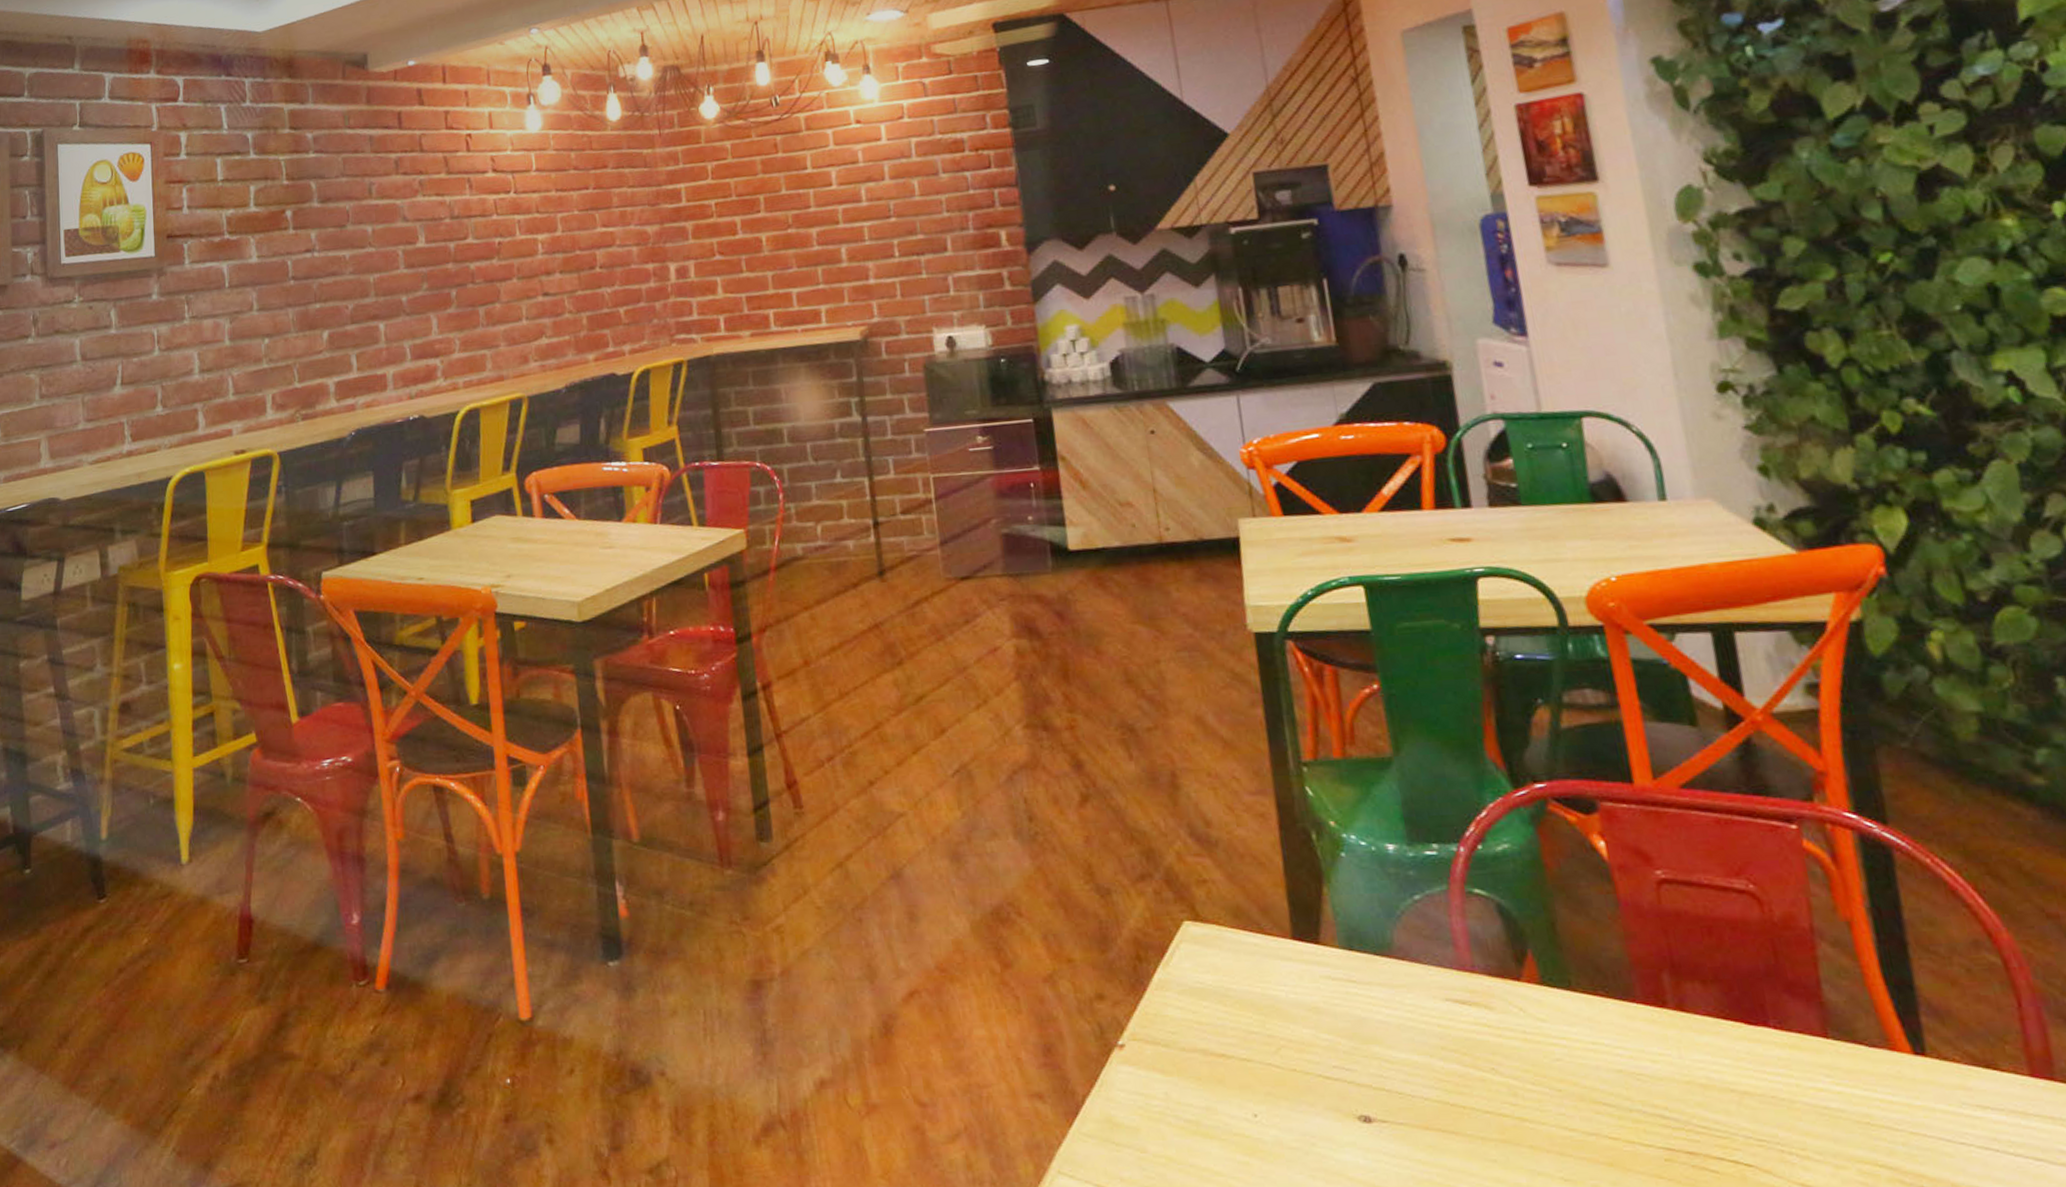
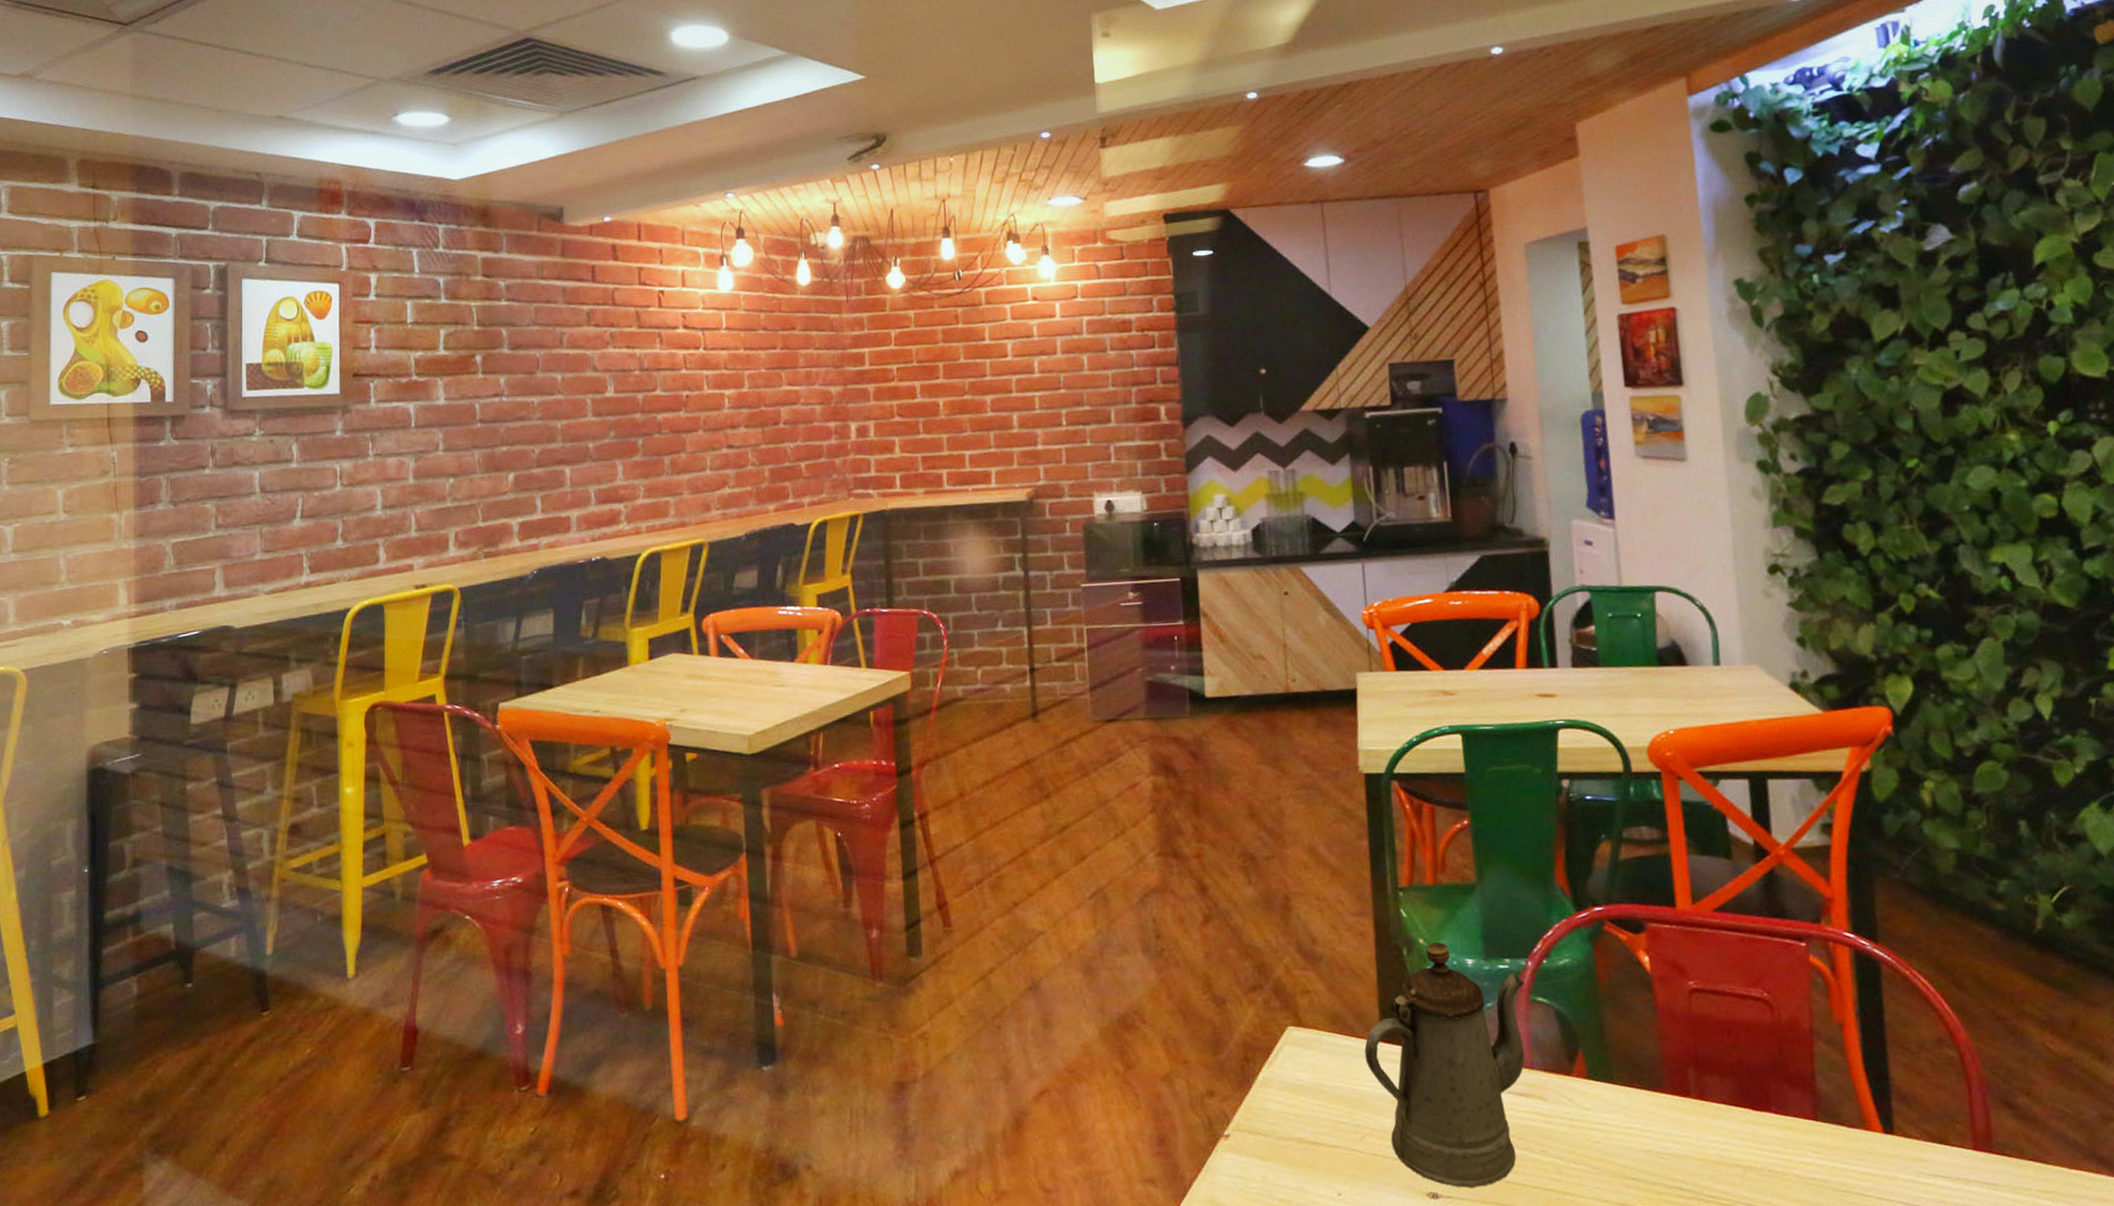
coffee pot: none [1273,823,1464,1111] -> present [1364,941,1525,1188]

